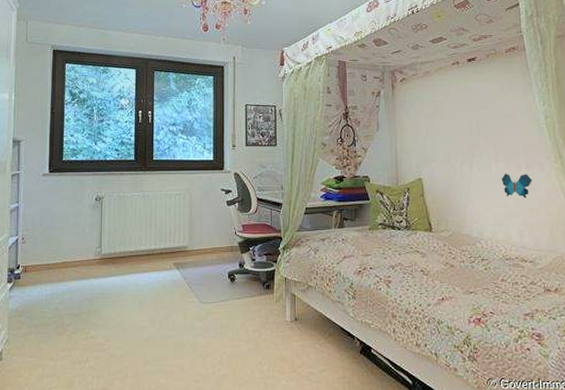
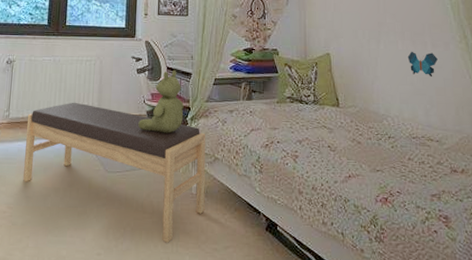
bench: none [119,236,300,369] -> present [23,102,206,243]
stuffed bear: none [230,201,276,264] -> present [138,70,184,133]

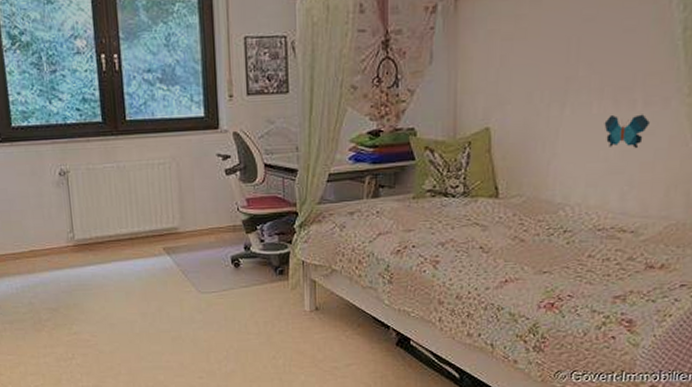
bench: present [23,102,206,243] -> none [96,216,321,363]
stuffed bear: present [138,70,184,133] -> none [233,167,290,245]

